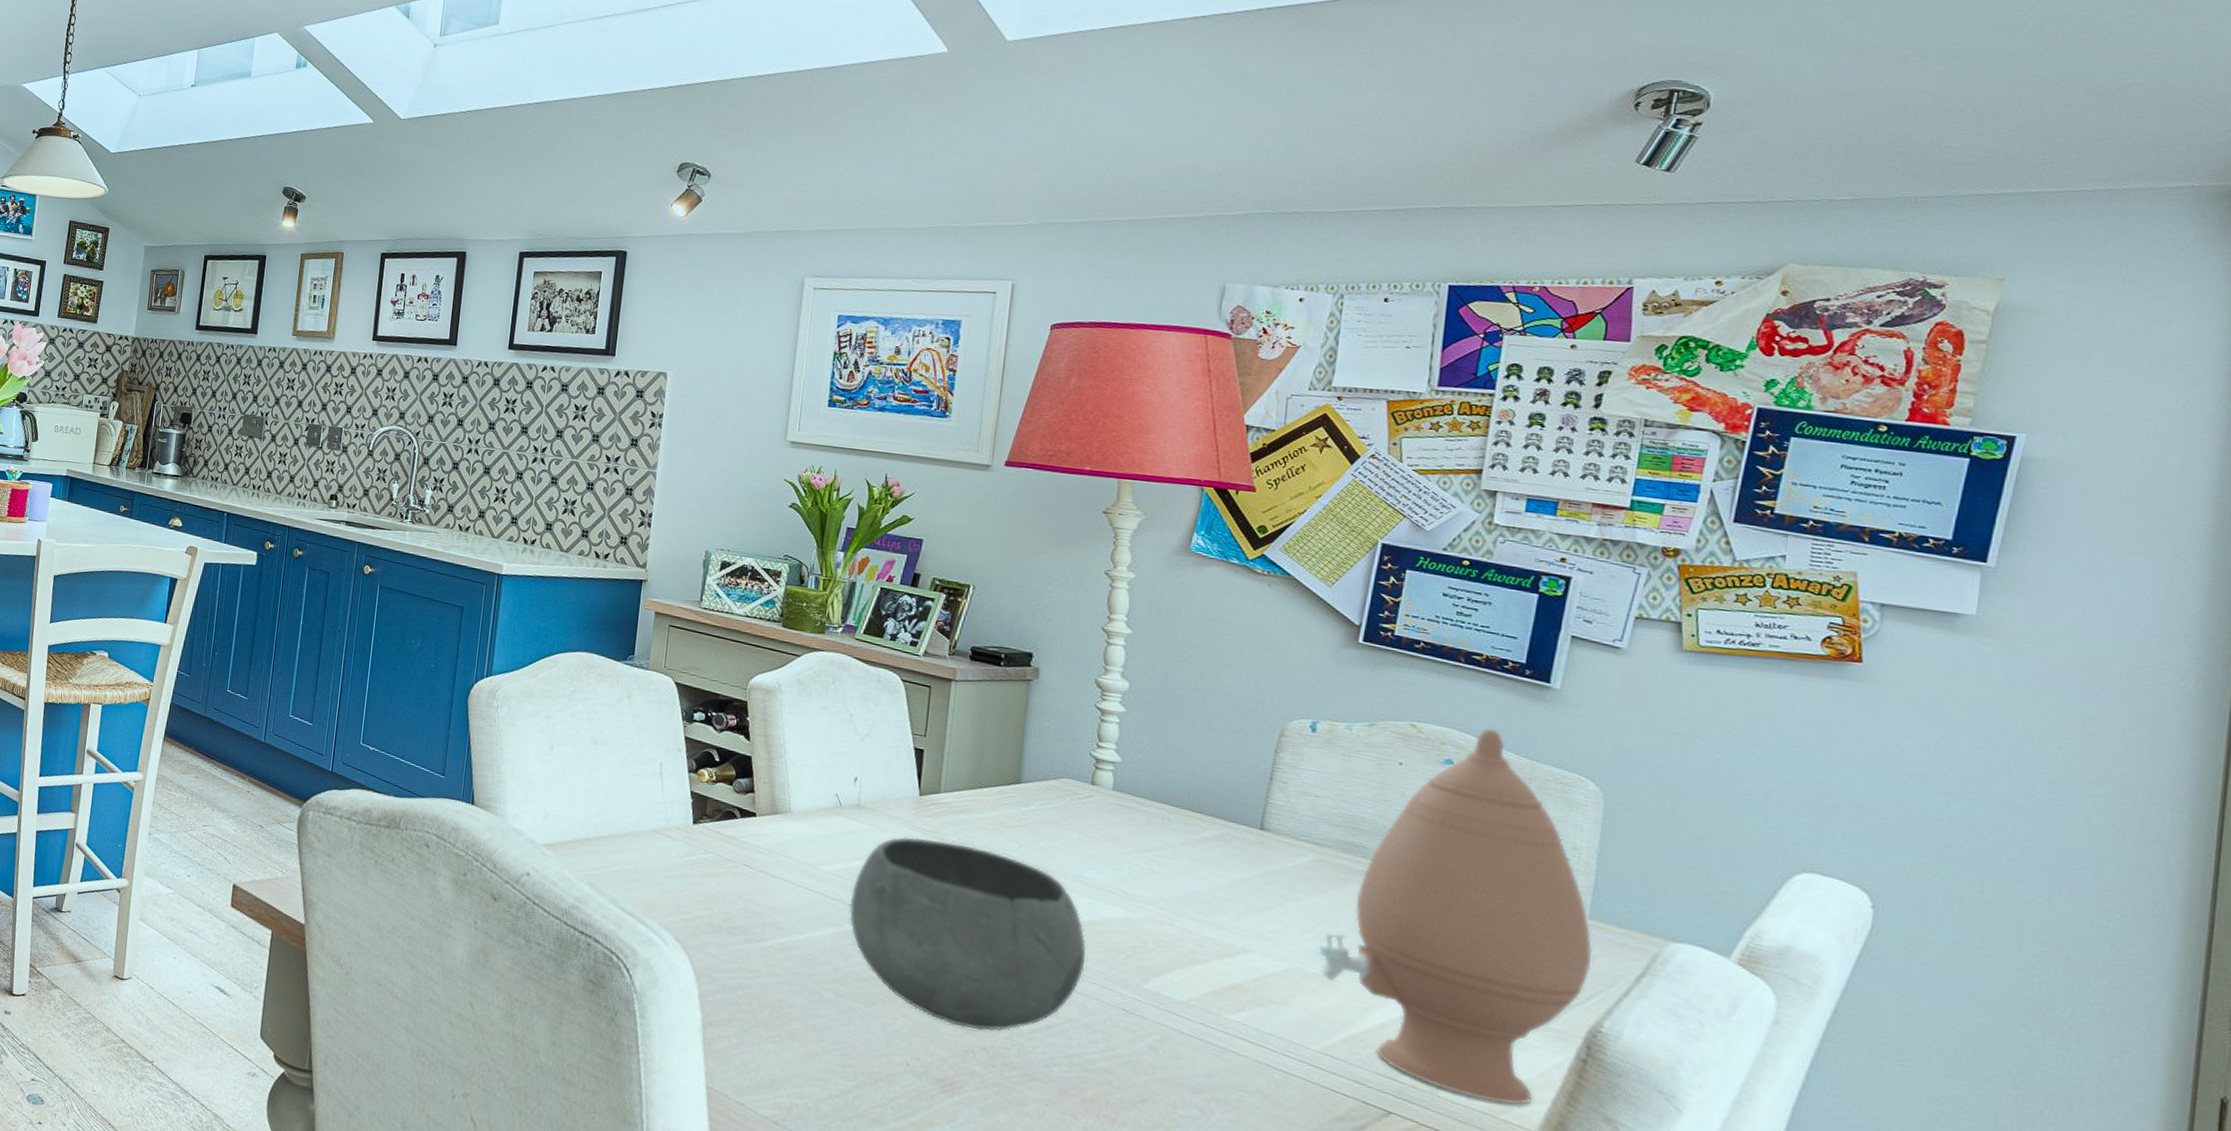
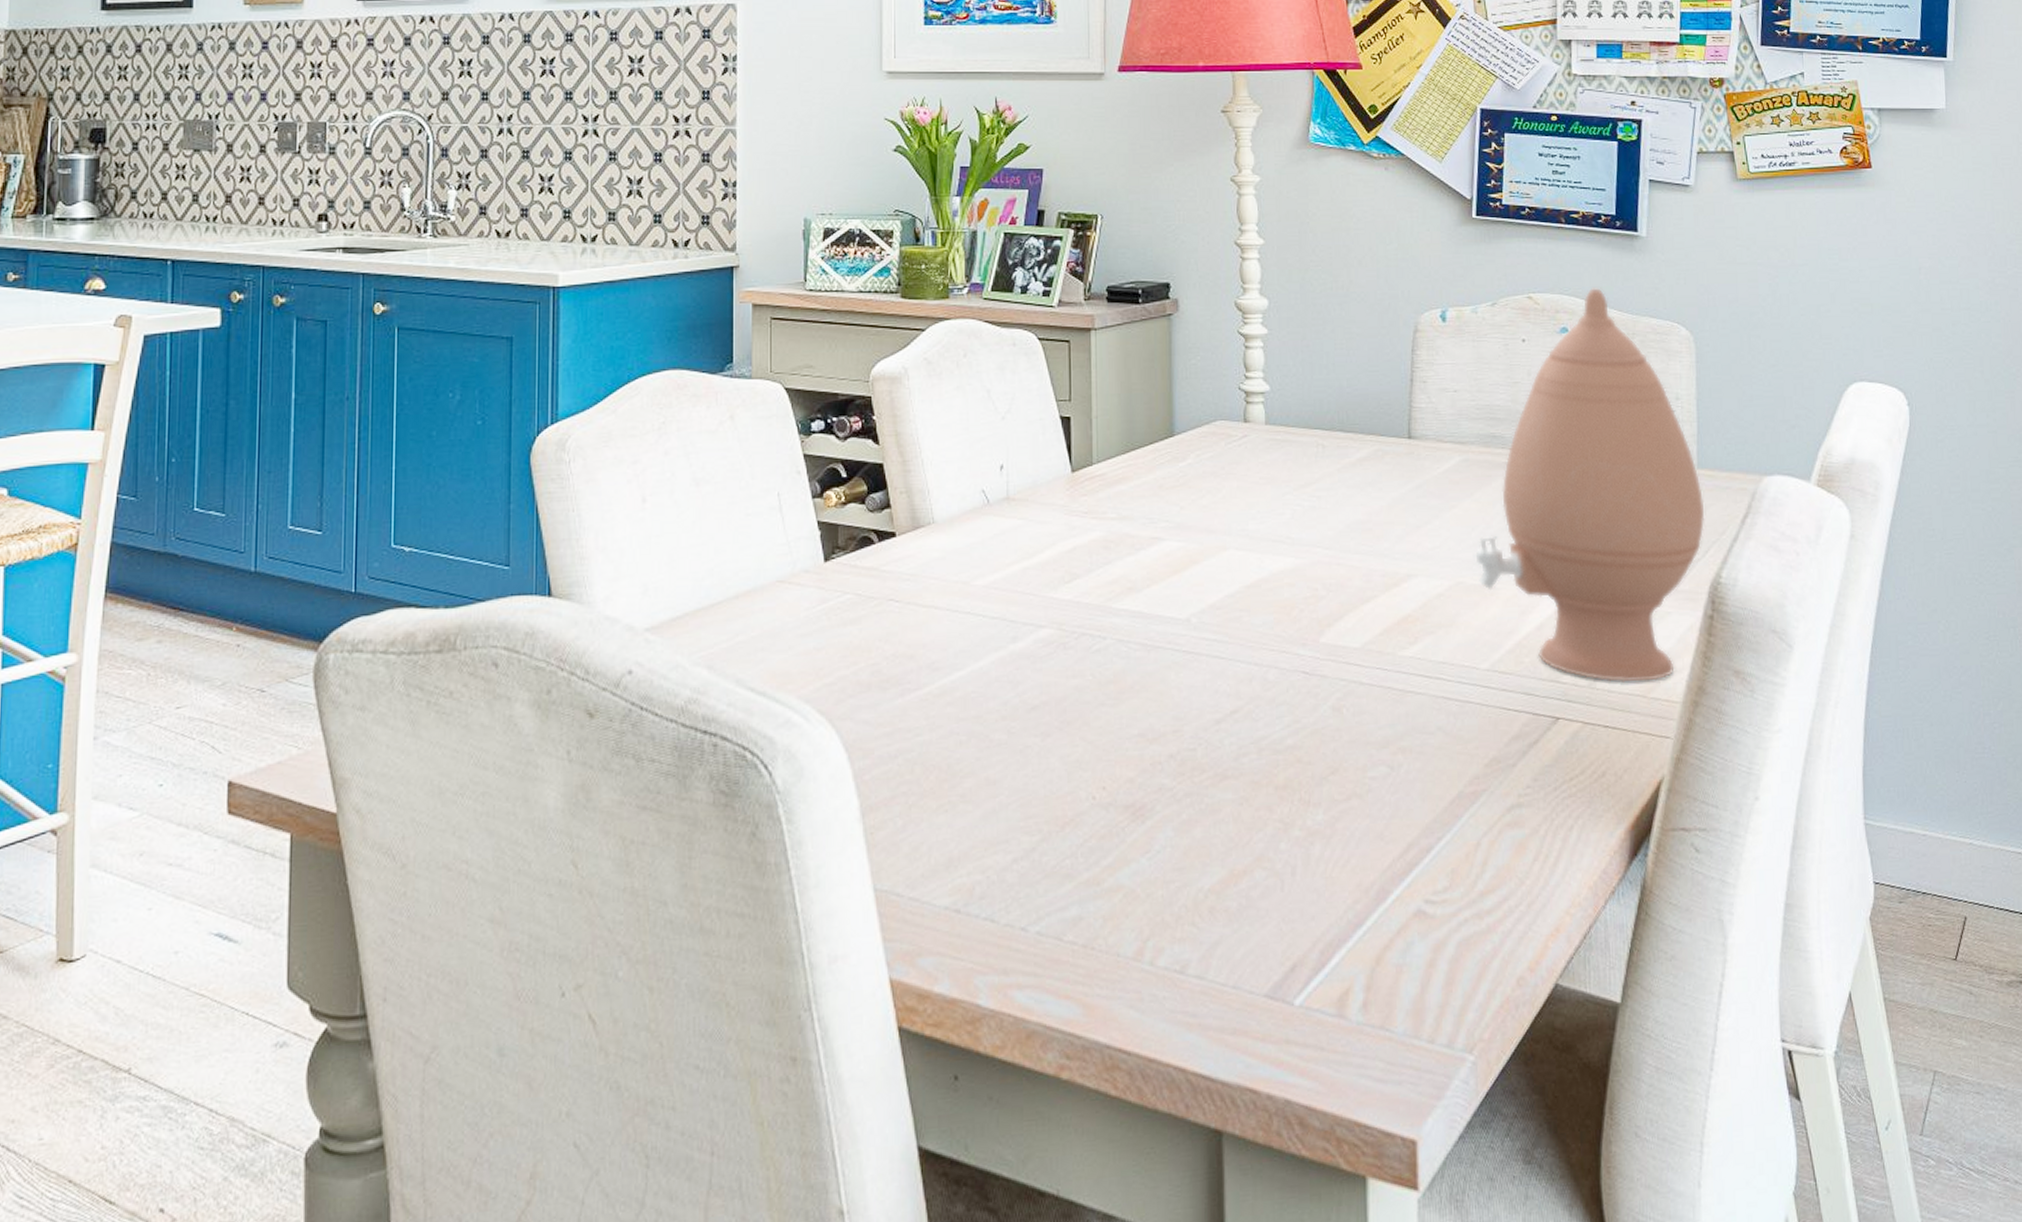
bowl: present [849,836,1086,1031] -> none [1011,520,1261,737]

